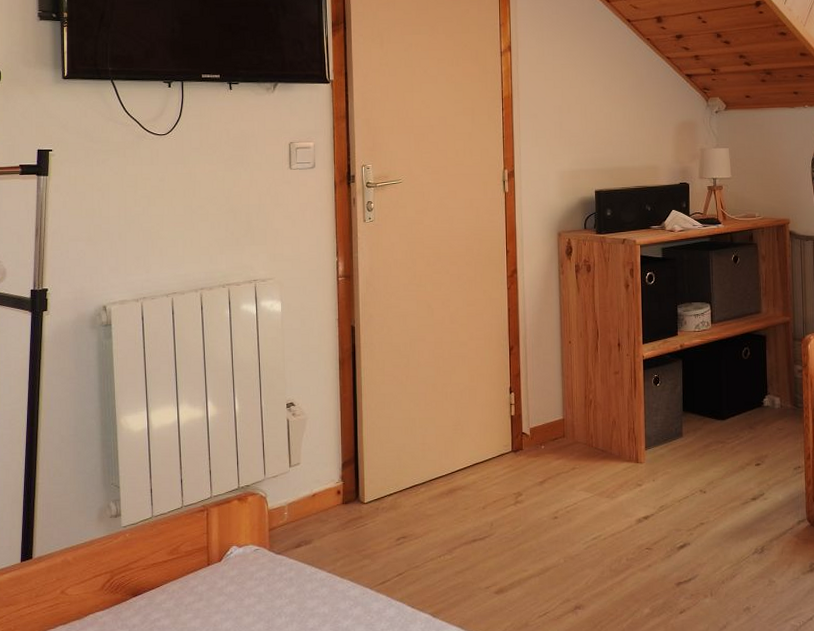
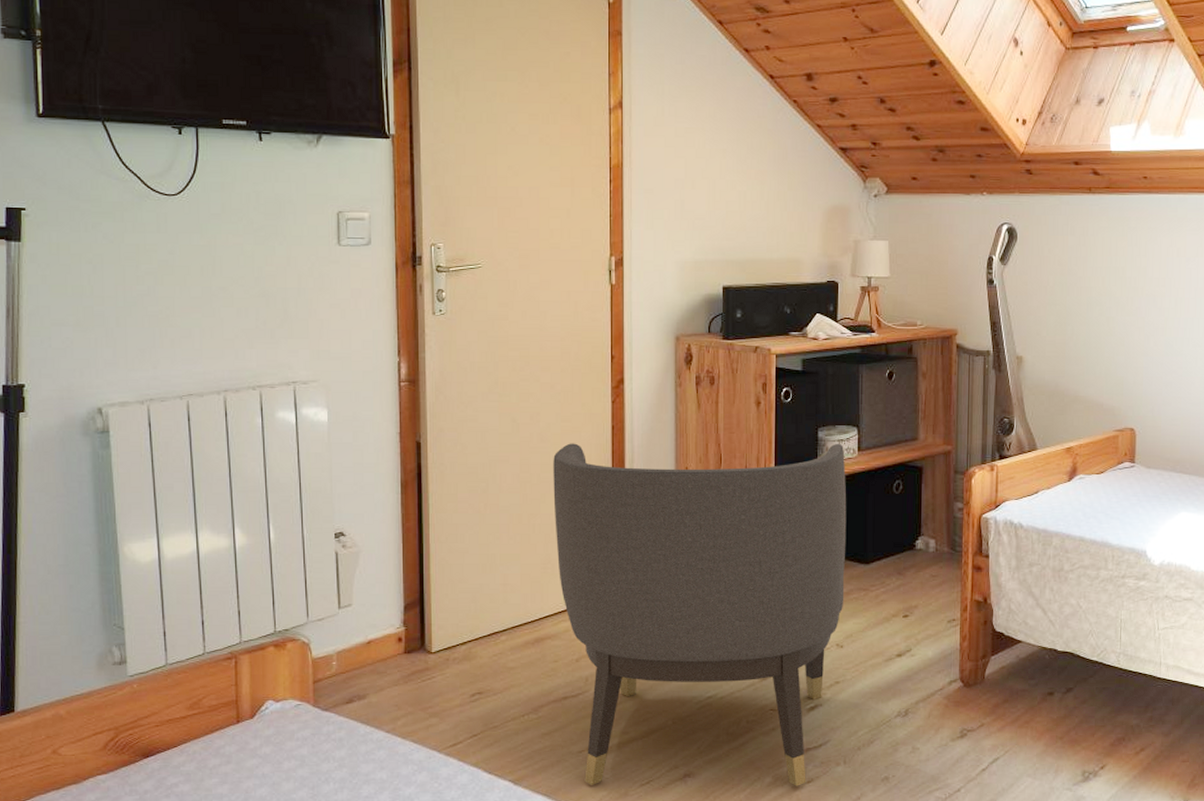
chair: none [461,318,705,617] -> present [553,443,847,786]

